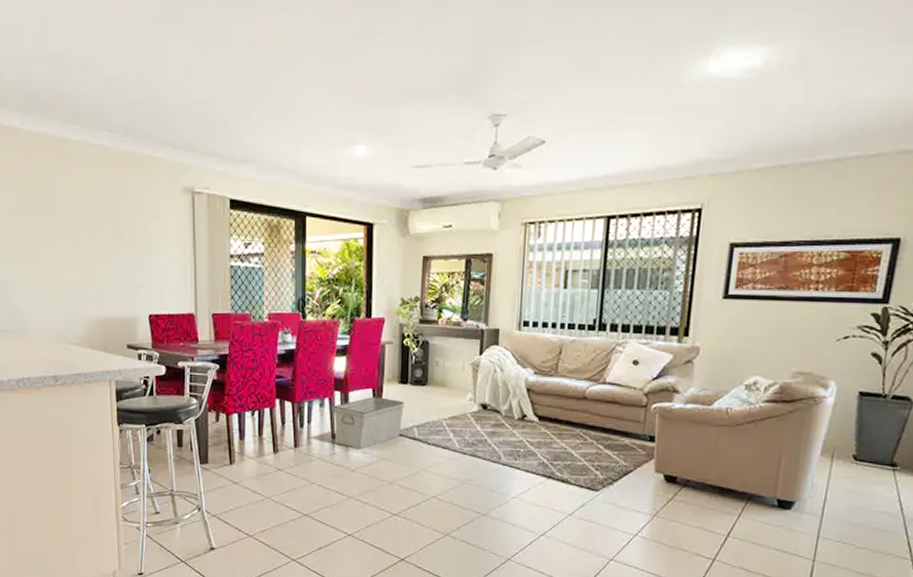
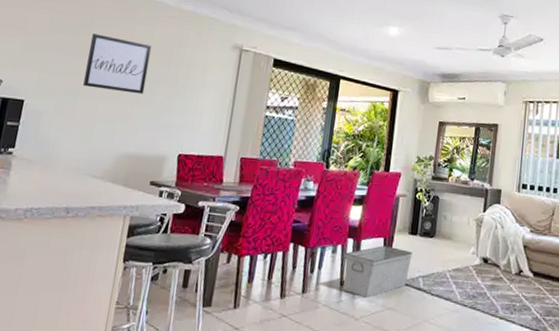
wall art: none [35,190,102,253] -> present [83,34,152,95]

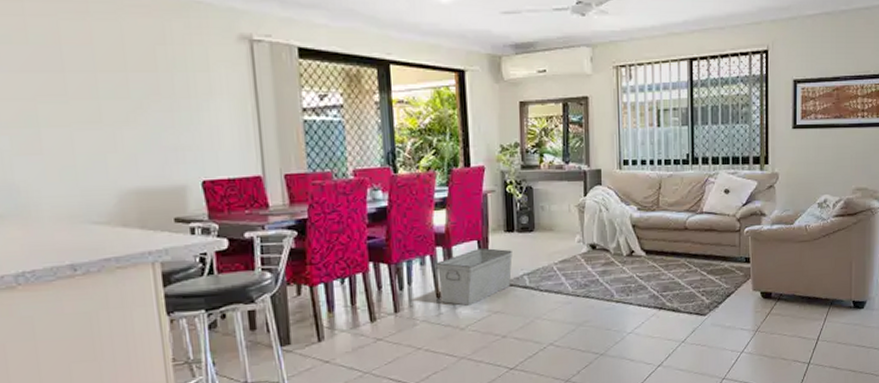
wall art: present [83,34,152,95] -> none [31,40,132,113]

